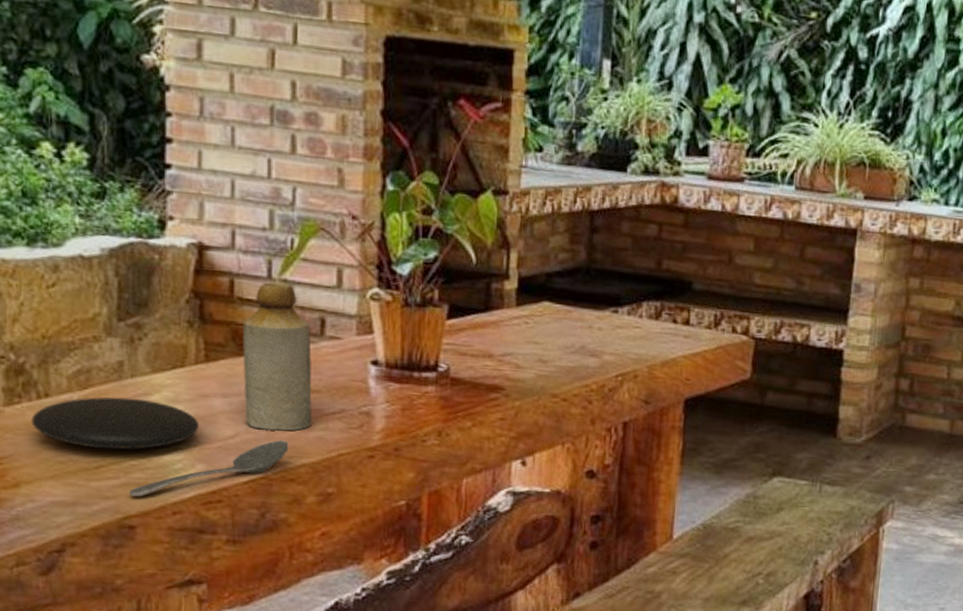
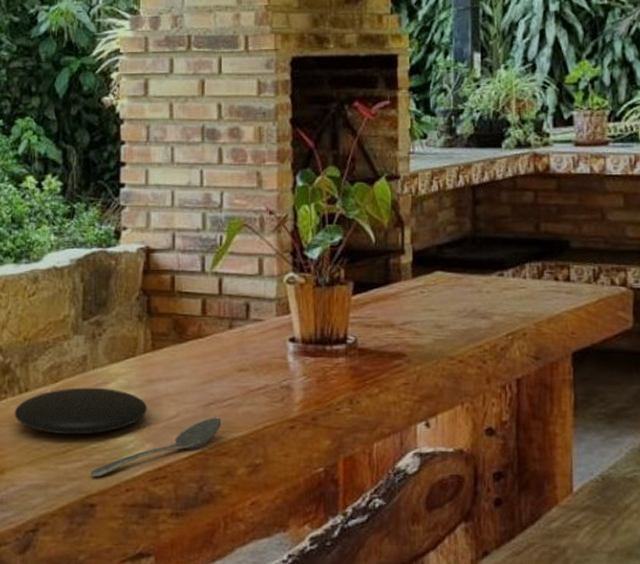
bottle: present [242,282,312,431] -> none [181,275,240,408]

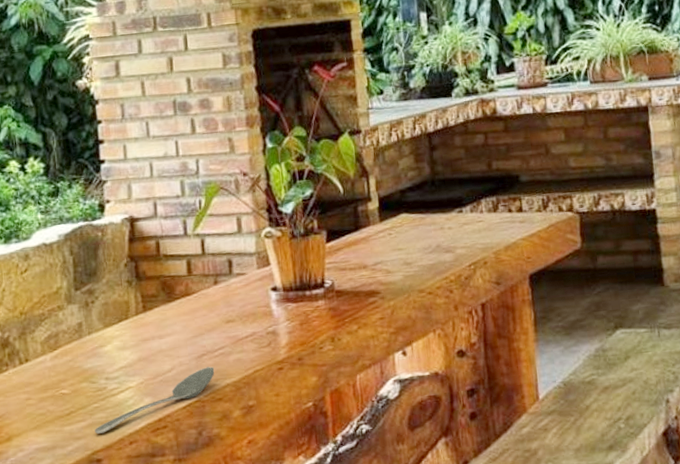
plate: present [14,387,148,435] -> none [16,351,144,398]

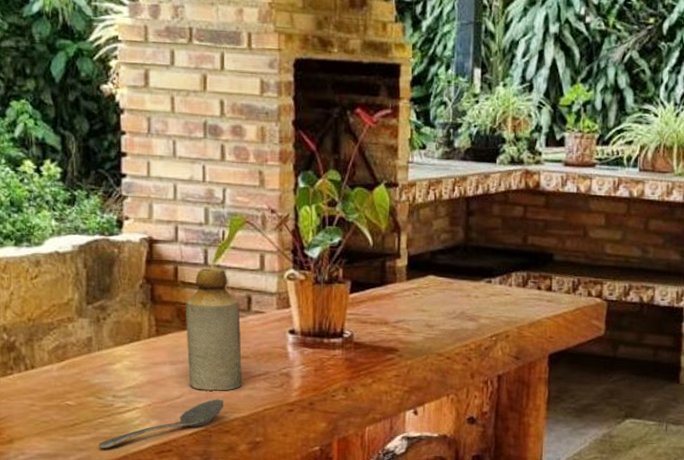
bottle: none [168,236,230,361] -> present [185,267,242,391]

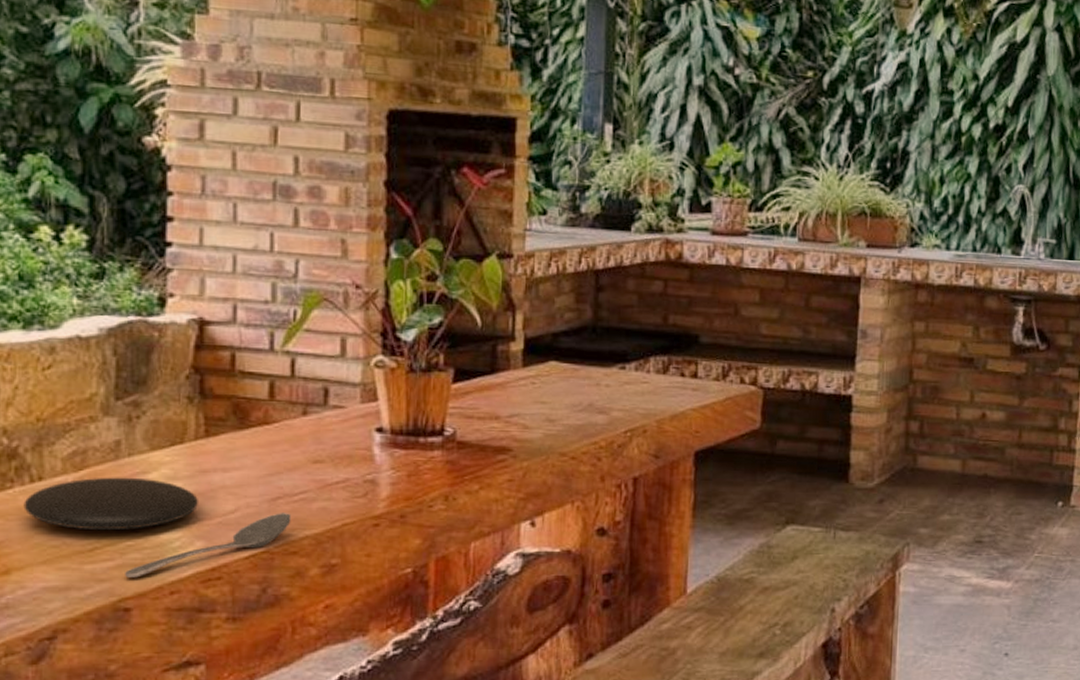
plate: none [21,367,153,410] -> present [23,477,200,531]
bottle: present [185,267,242,391] -> none [243,354,315,503]

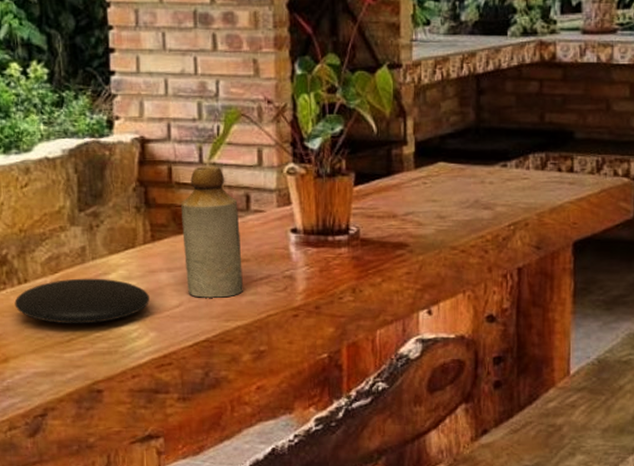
stirrer: present [125,513,292,578] -> none [96,306,225,364]
bottle: none [243,354,315,503] -> present [180,166,243,298]

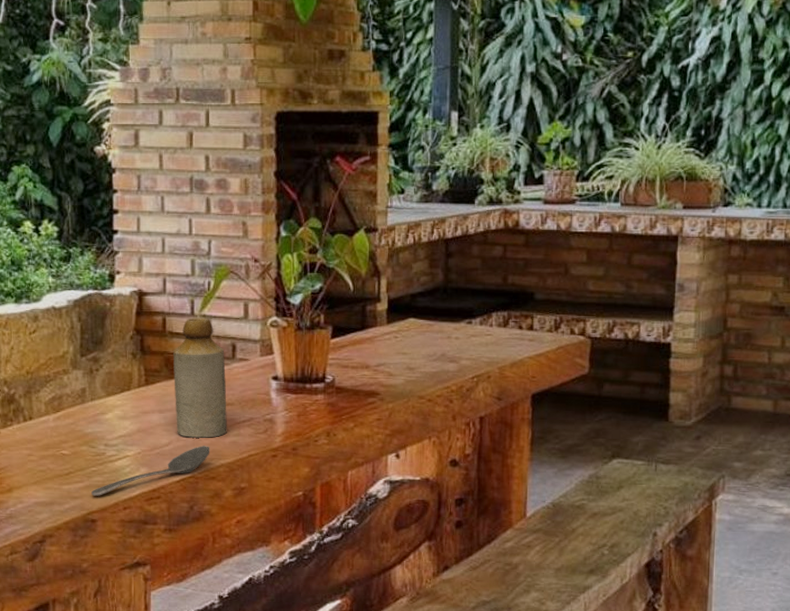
plate: present [14,278,151,324] -> none [20,417,143,459]
stirrer: none [96,306,225,364] -> present [91,446,210,496]

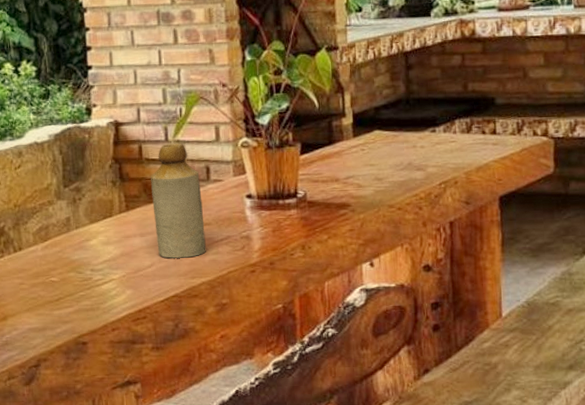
stirrer: present [91,446,210,496] -> none [81,265,191,319]

